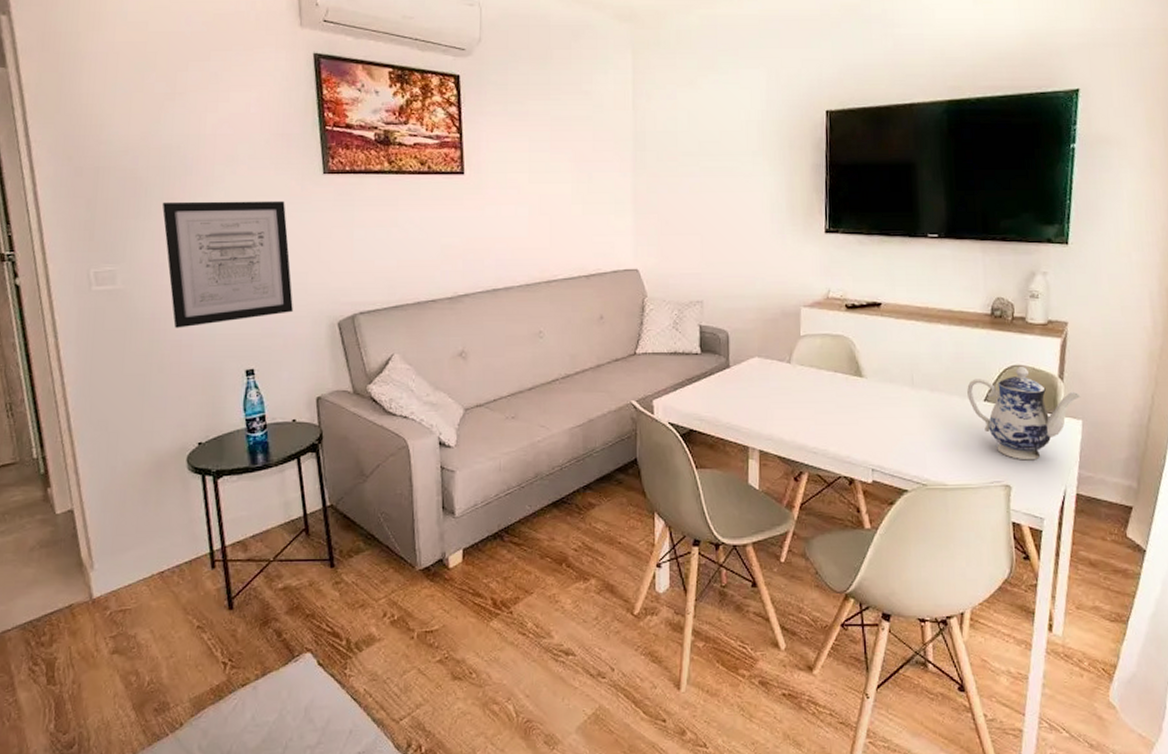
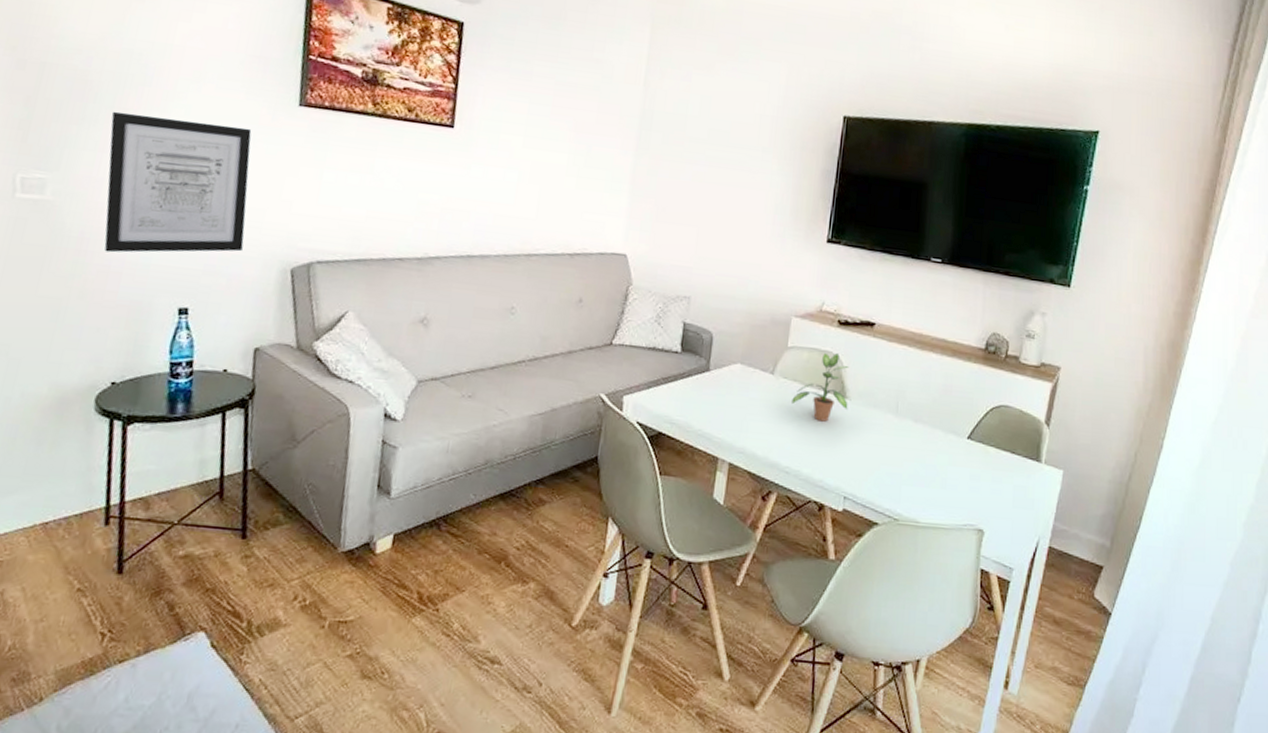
potted plant: none [811,336,865,402] -> present [791,353,848,422]
teapot: present [967,367,1081,461] -> none [951,407,1065,507]

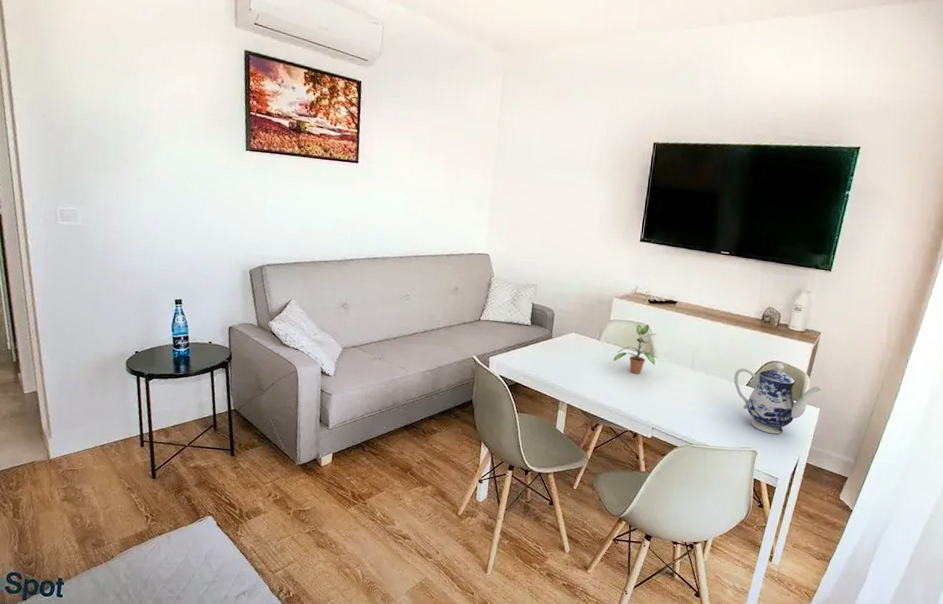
wall art: present [104,111,252,253] -> none [116,159,215,262]
teapot: none [951,407,1065,507] -> present [734,362,822,435]

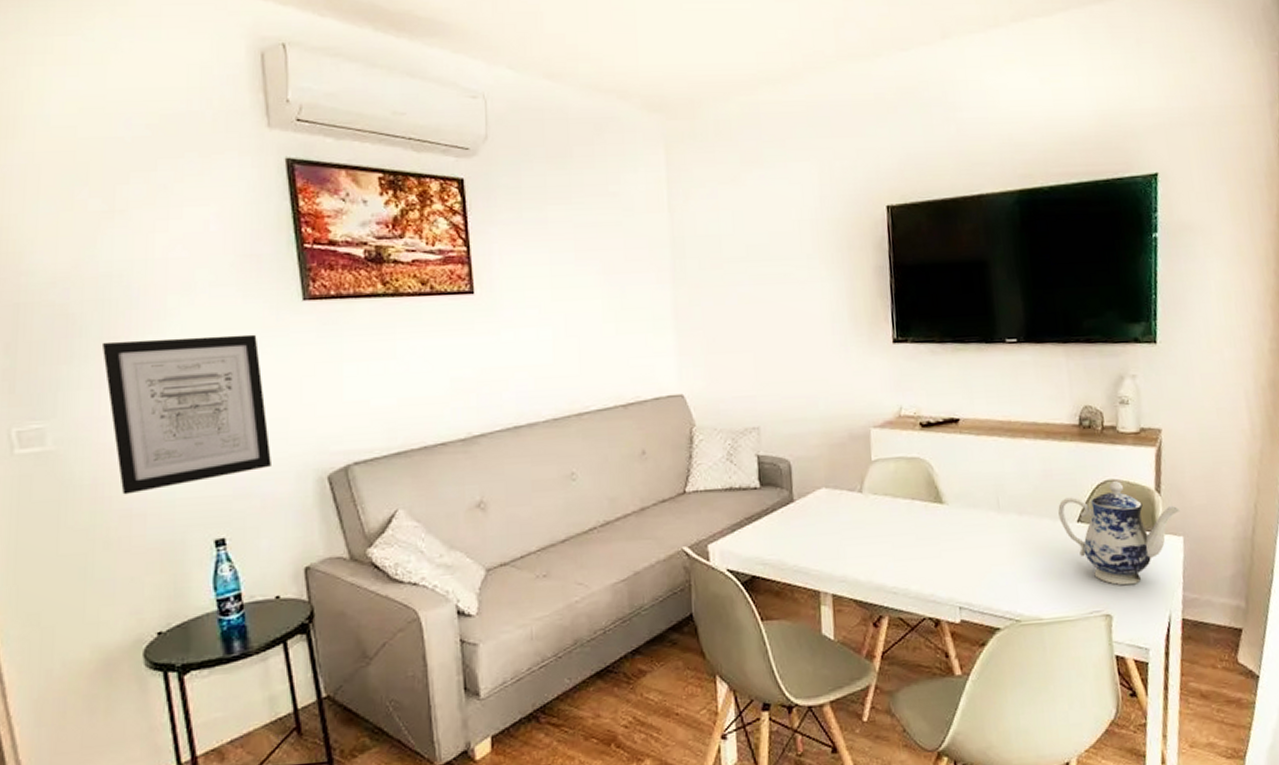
wall art: none [116,159,215,262] -> present [101,334,271,495]
potted plant: present [613,324,656,374] -> none [886,458,947,533]

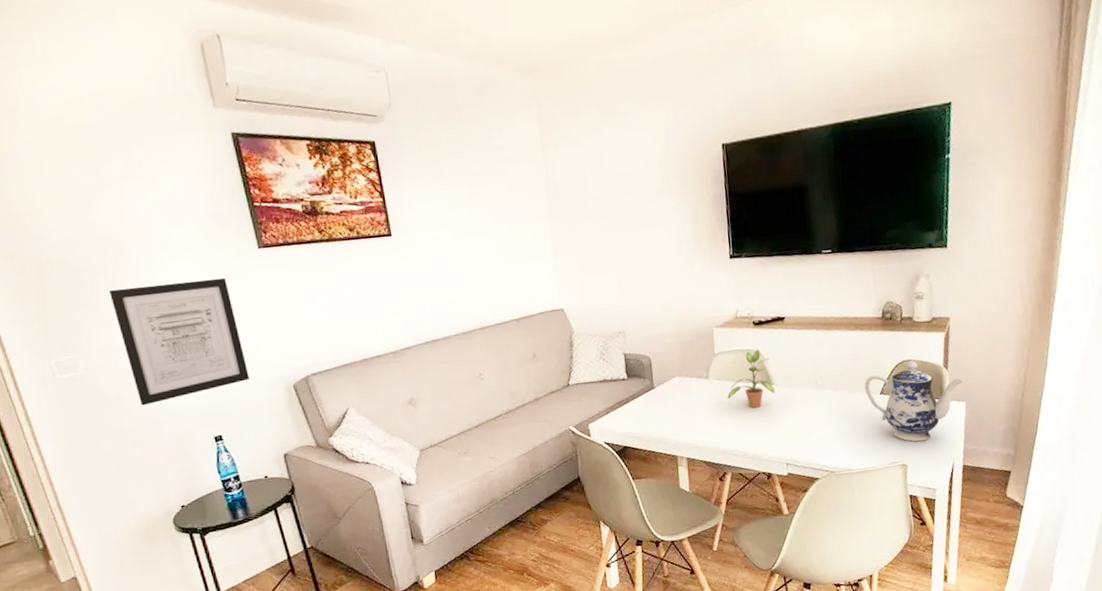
potted plant: none [886,458,947,533] -> present [727,350,776,408]

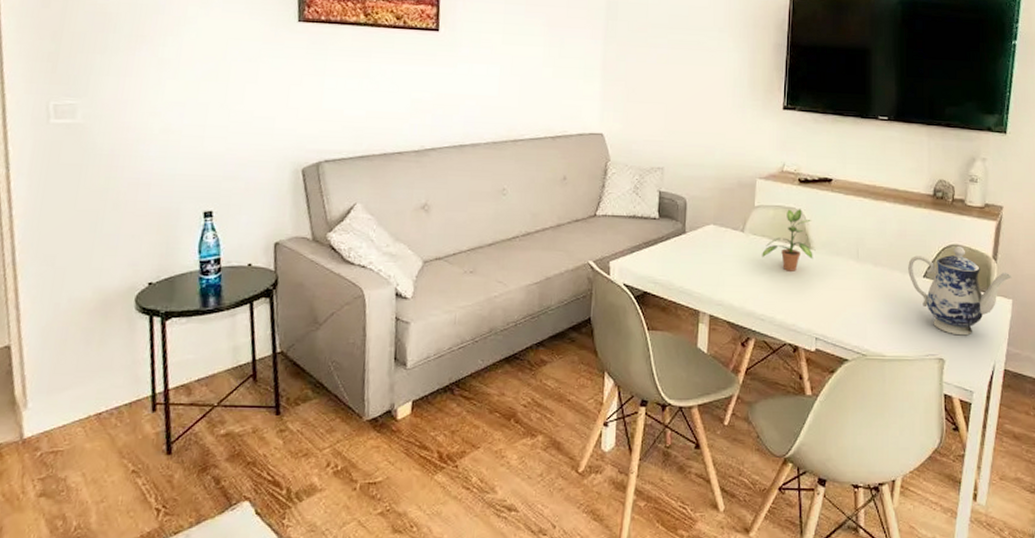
wall art: present [108,277,249,406] -> none [130,39,258,166]

